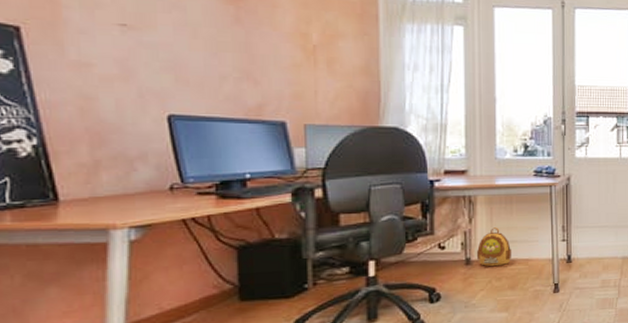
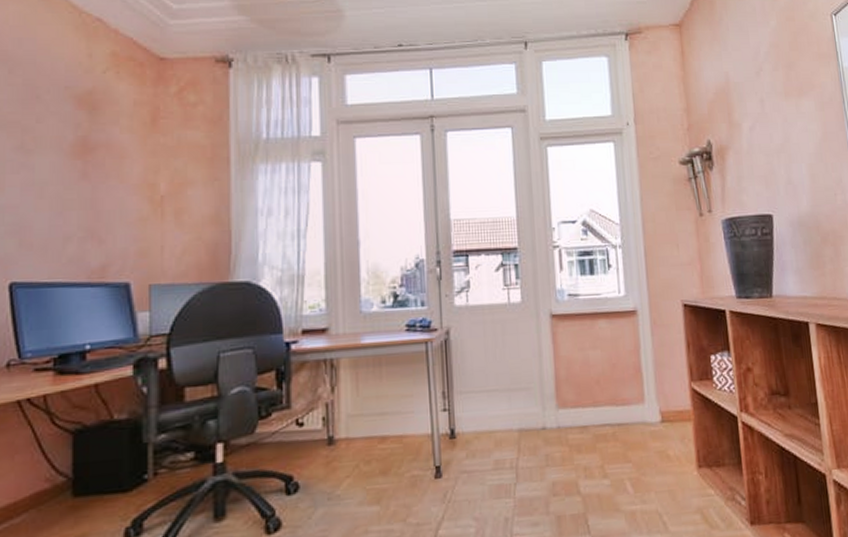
backpack: present [476,227,512,267] -> none [340,396,383,447]

